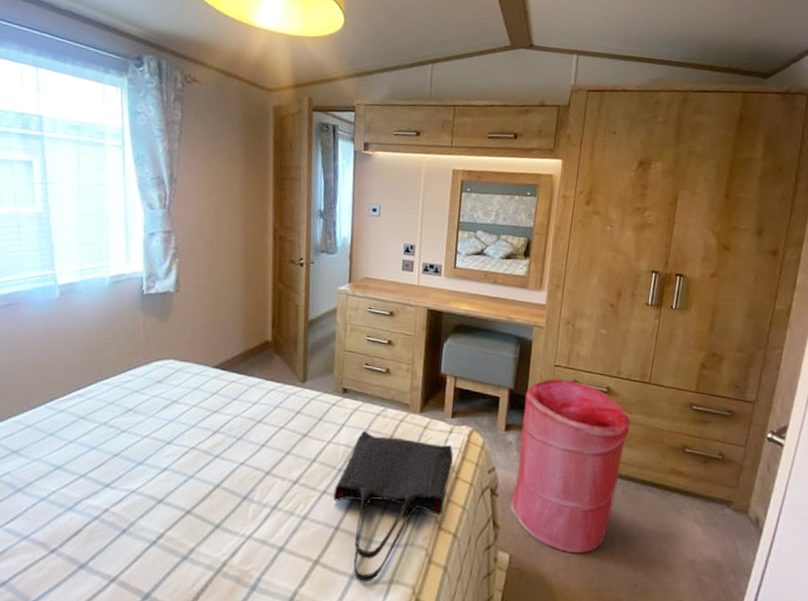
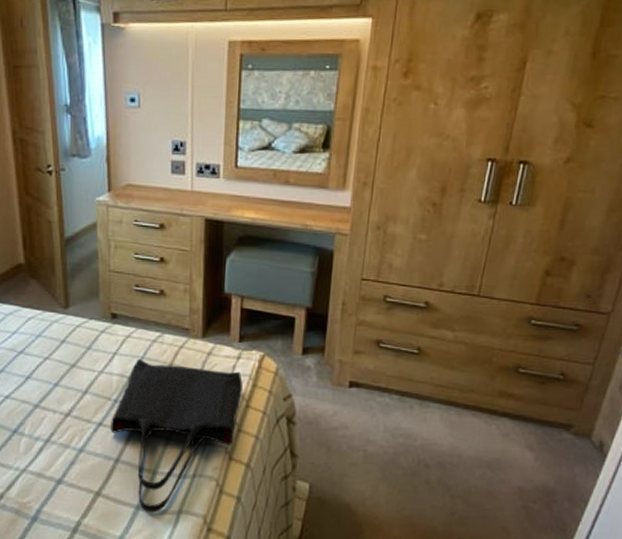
laundry hamper: present [510,379,631,553] -> none [309,294,453,481]

